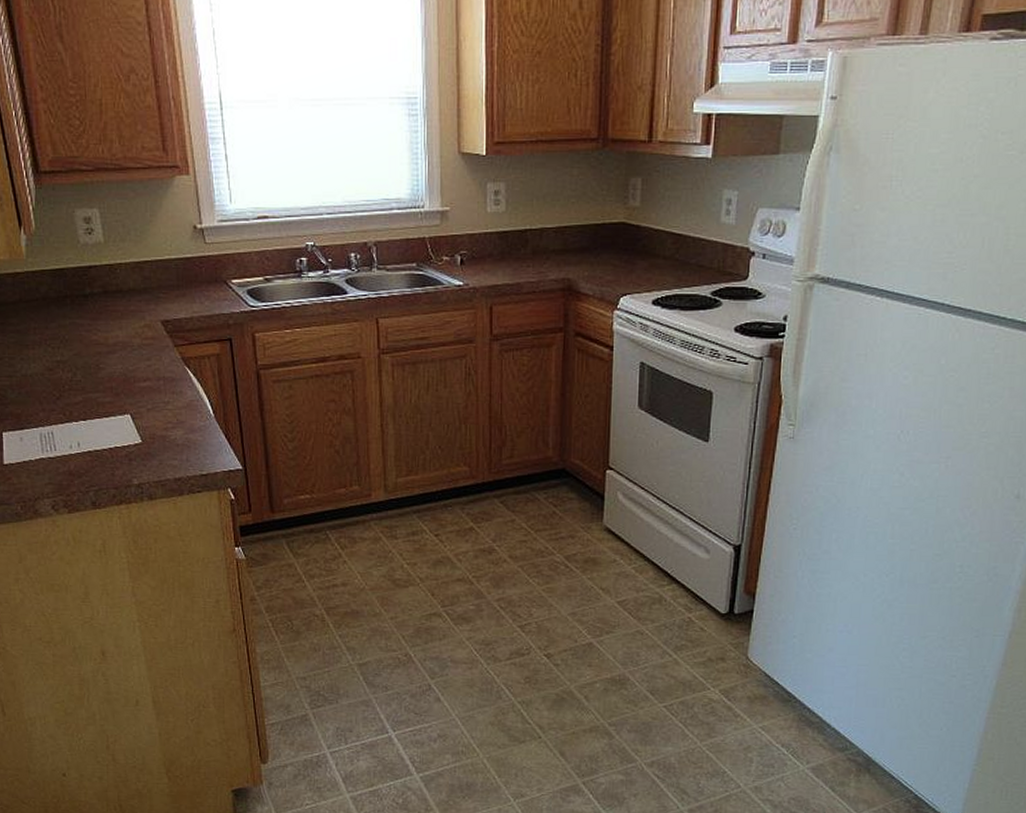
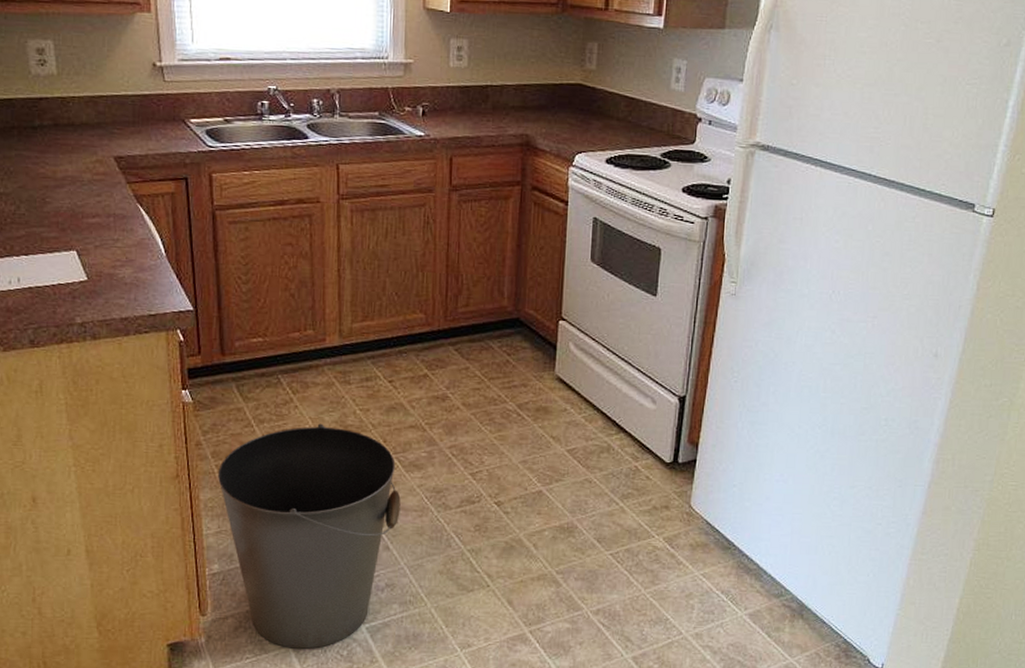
bucket: none [273,578,450,797] -> present [218,423,401,649]

